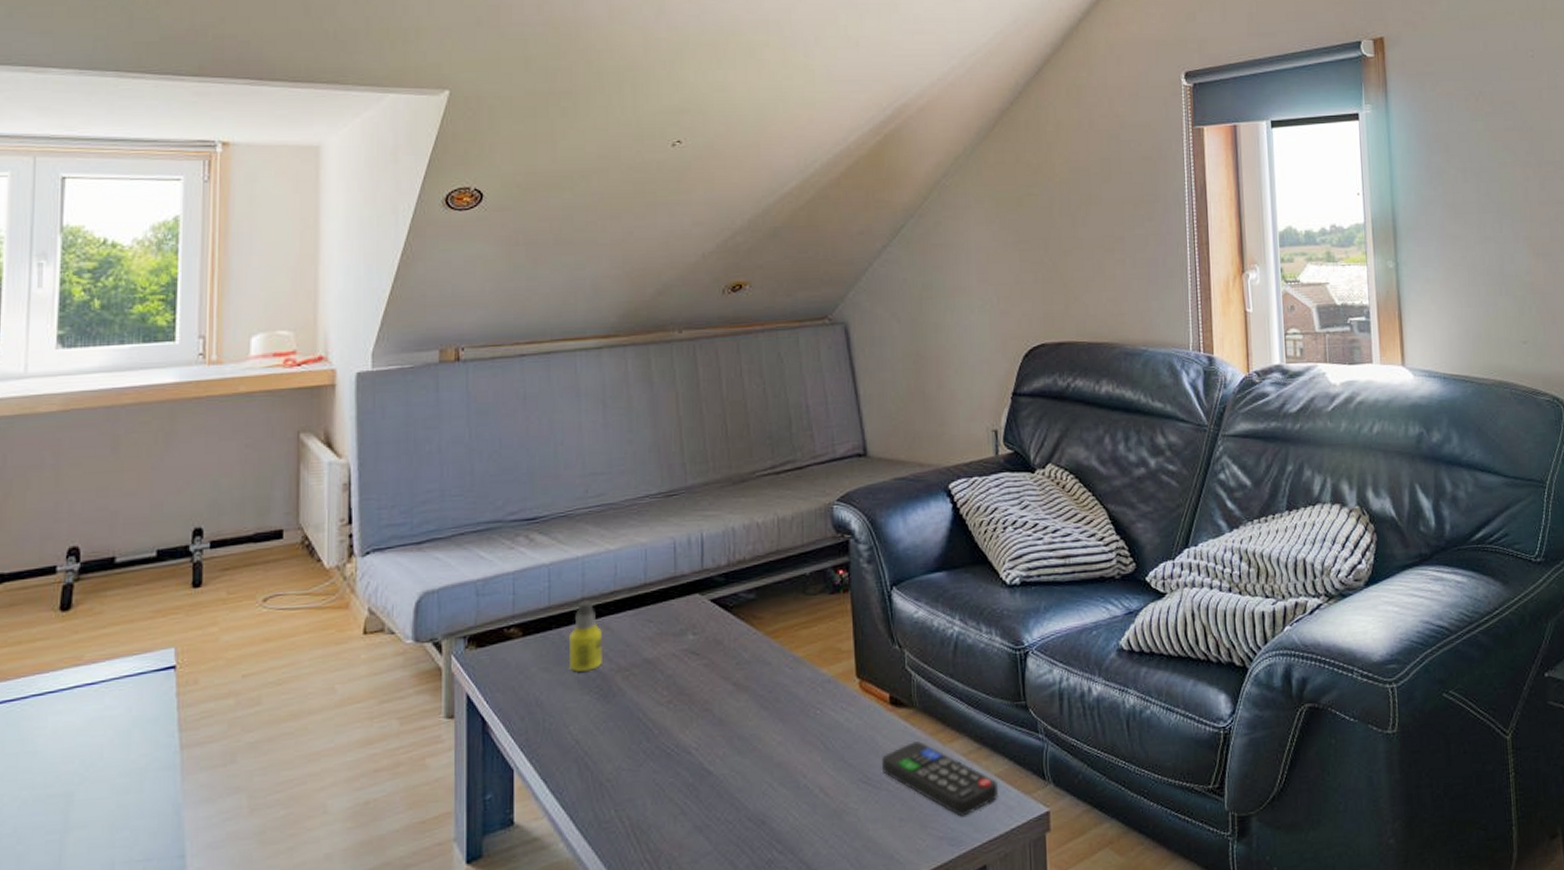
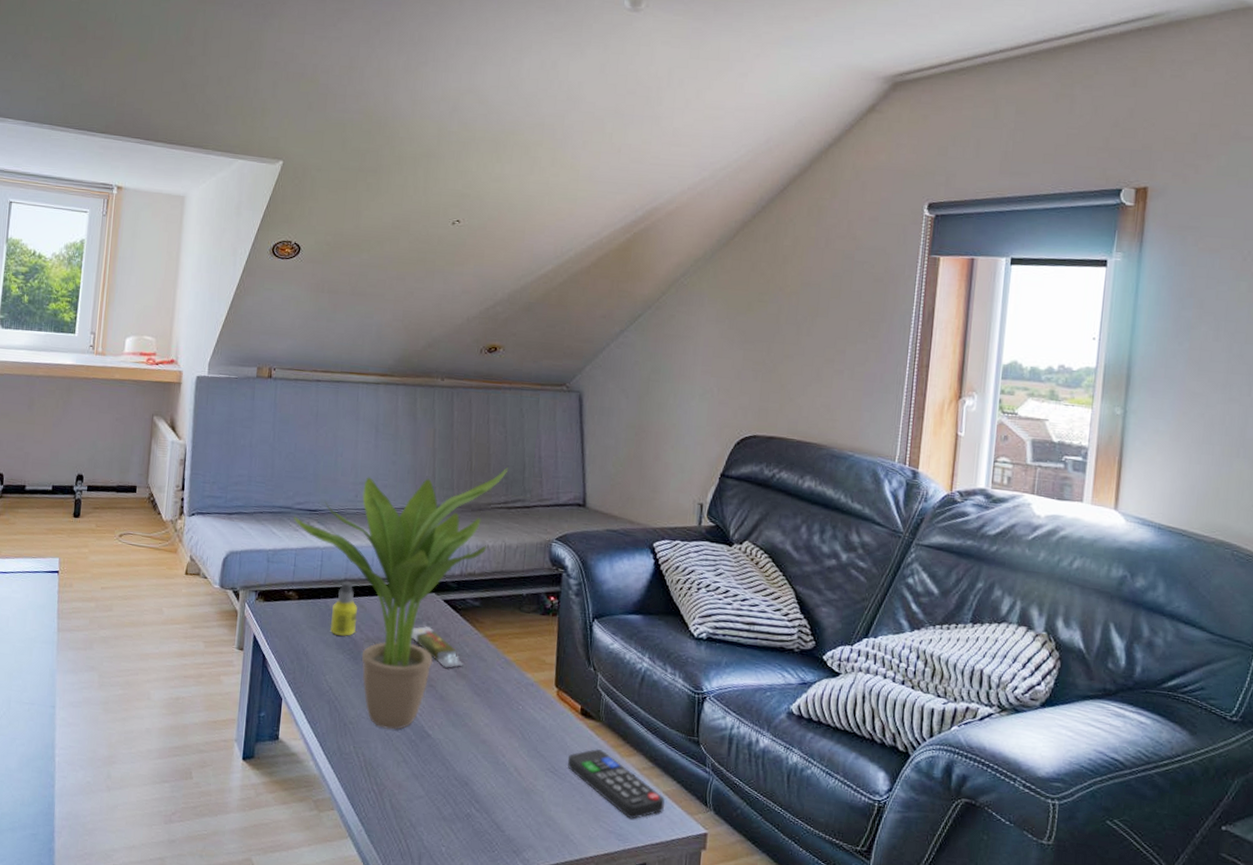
potted plant: none [507,425,772,778] -> present [294,467,509,730]
matchbox: none [675,637,745,683] -> present [412,626,465,668]

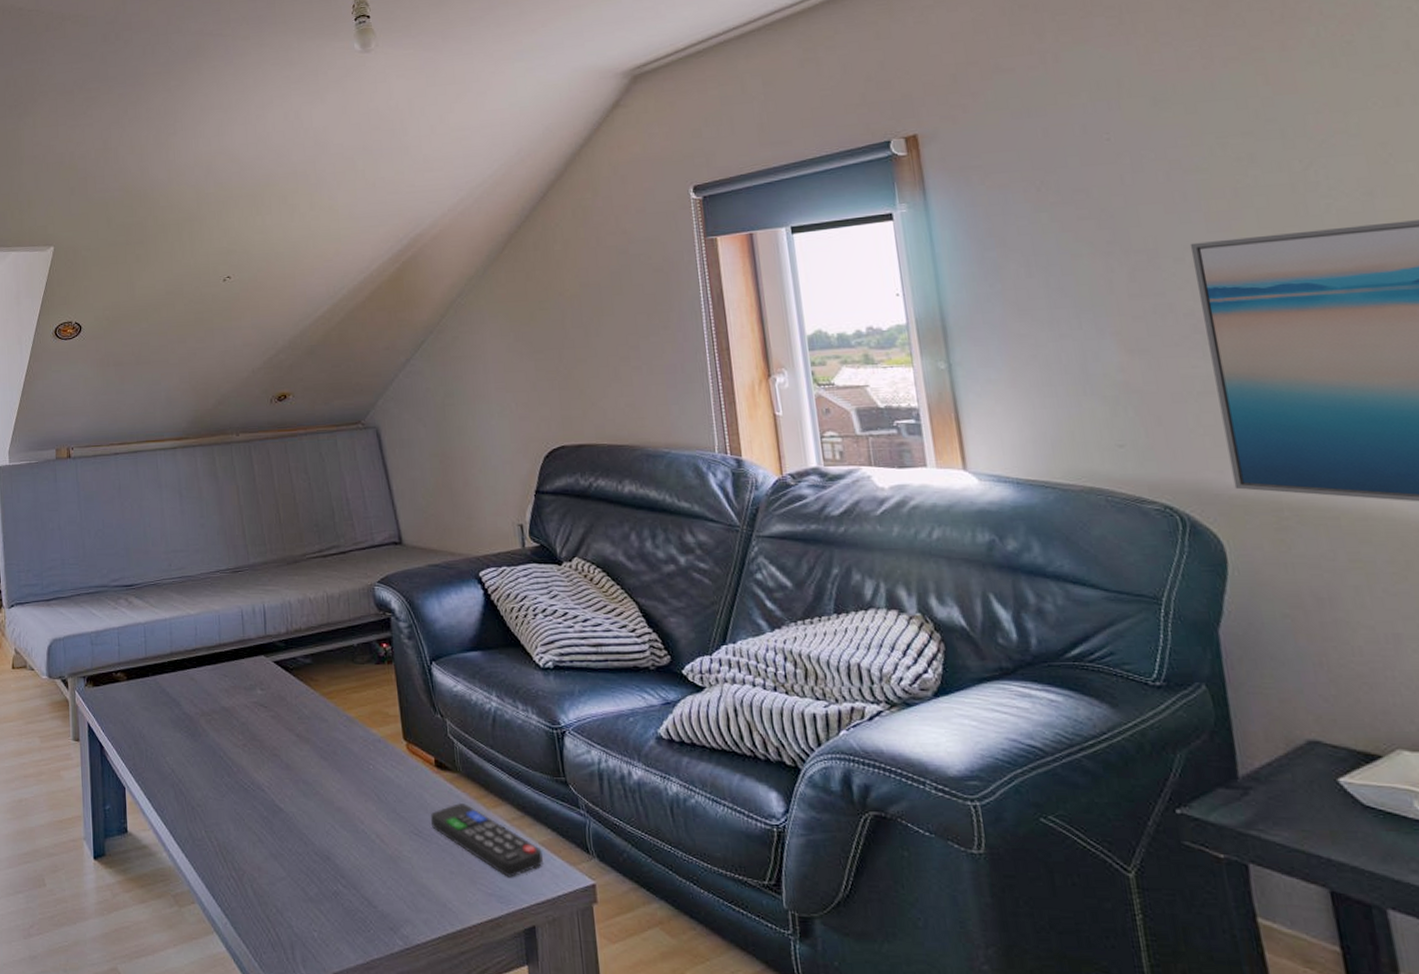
potted plant: present [294,467,509,730] -> none [111,515,318,808]
bottle: present [330,581,358,636] -> none [162,654,190,713]
matchbox: present [412,626,465,668] -> none [247,692,306,734]

